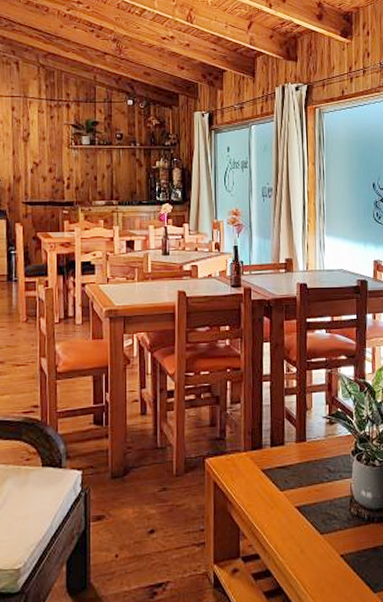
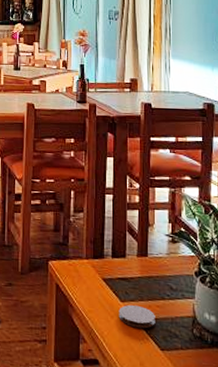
coaster: none [278,492,315,516] -> present [118,304,156,329]

